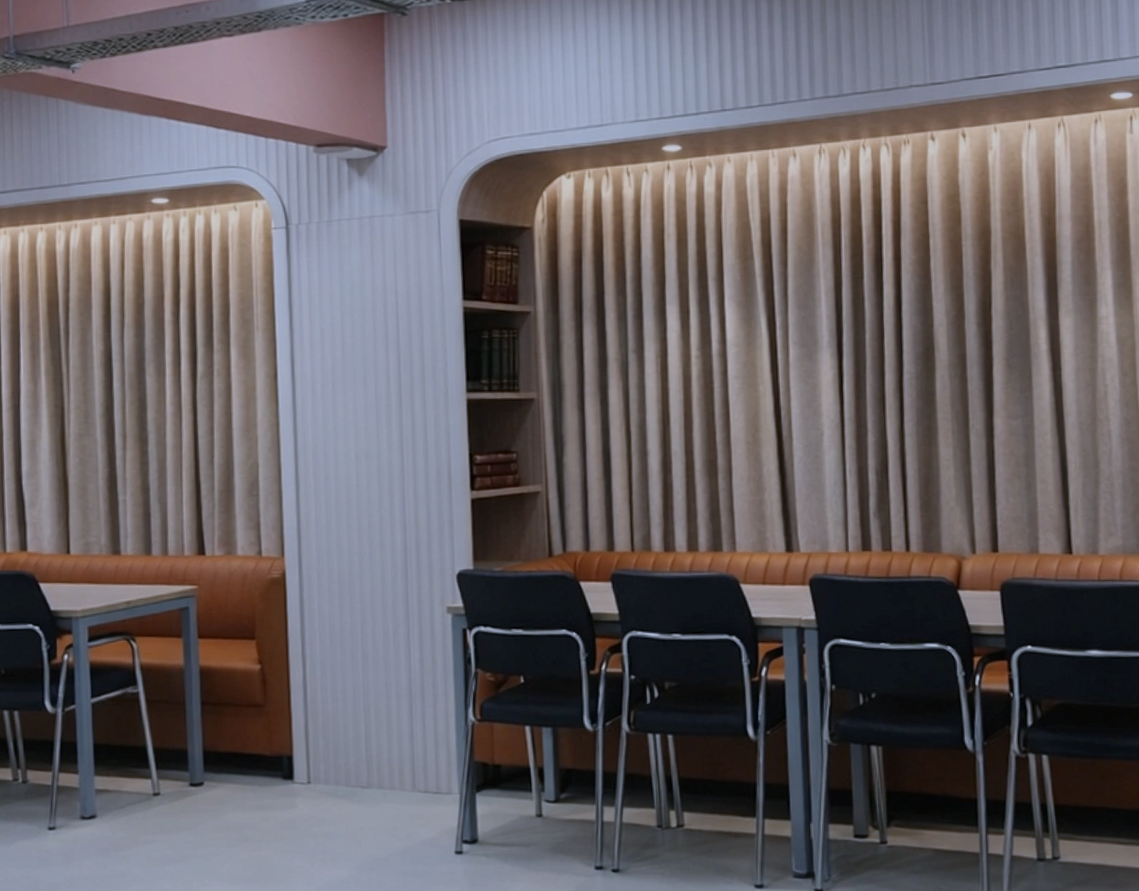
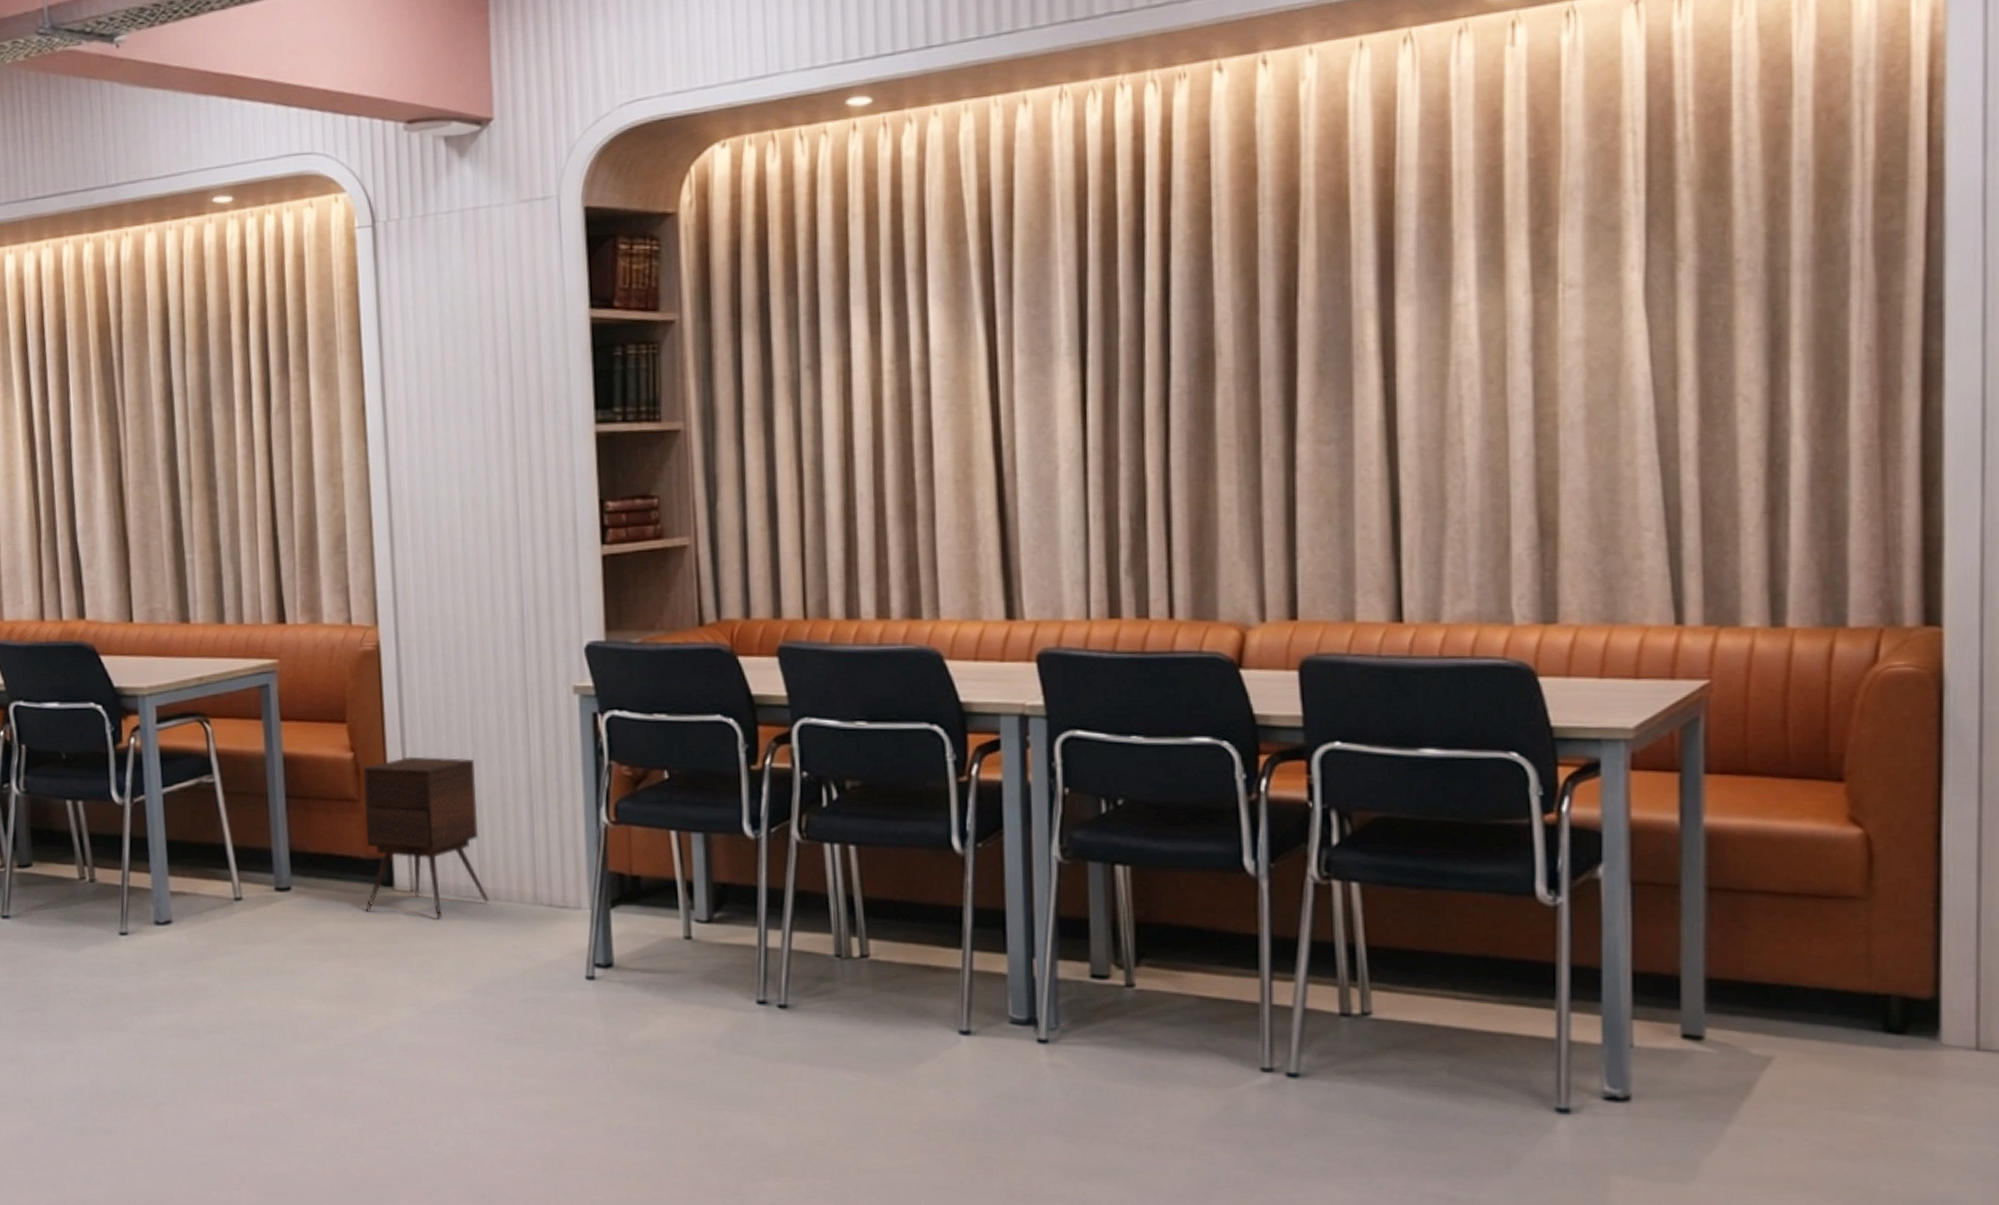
side table: none [268,667,375,806] -> present [362,756,489,919]

